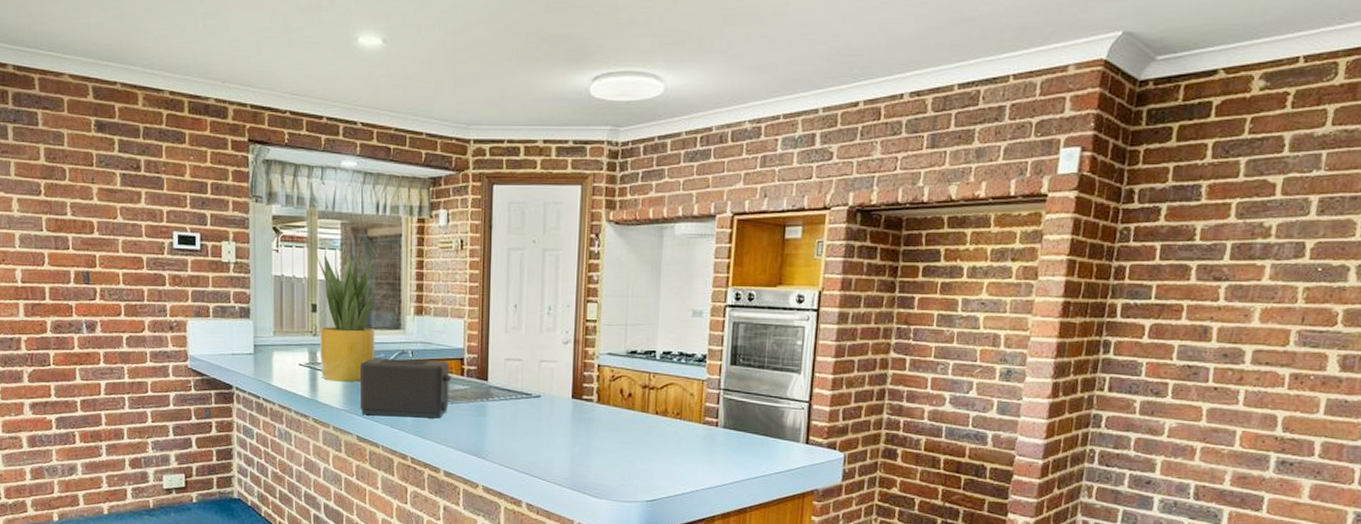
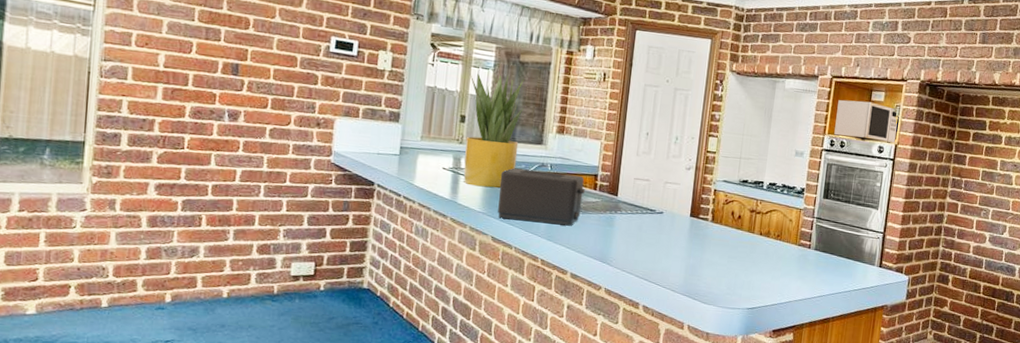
microwave: none [740,240,820,290] -> present [834,100,898,144]

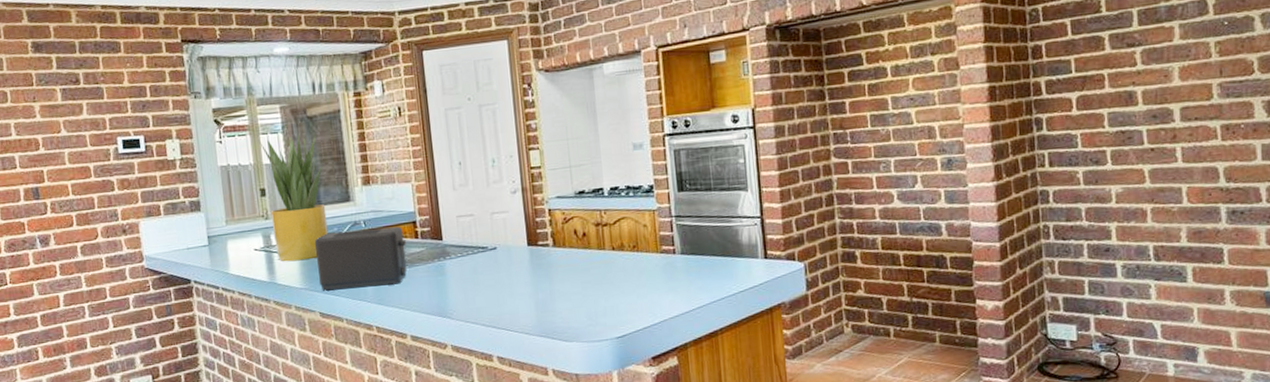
microwave: present [834,100,898,144] -> none [671,65,751,116]

